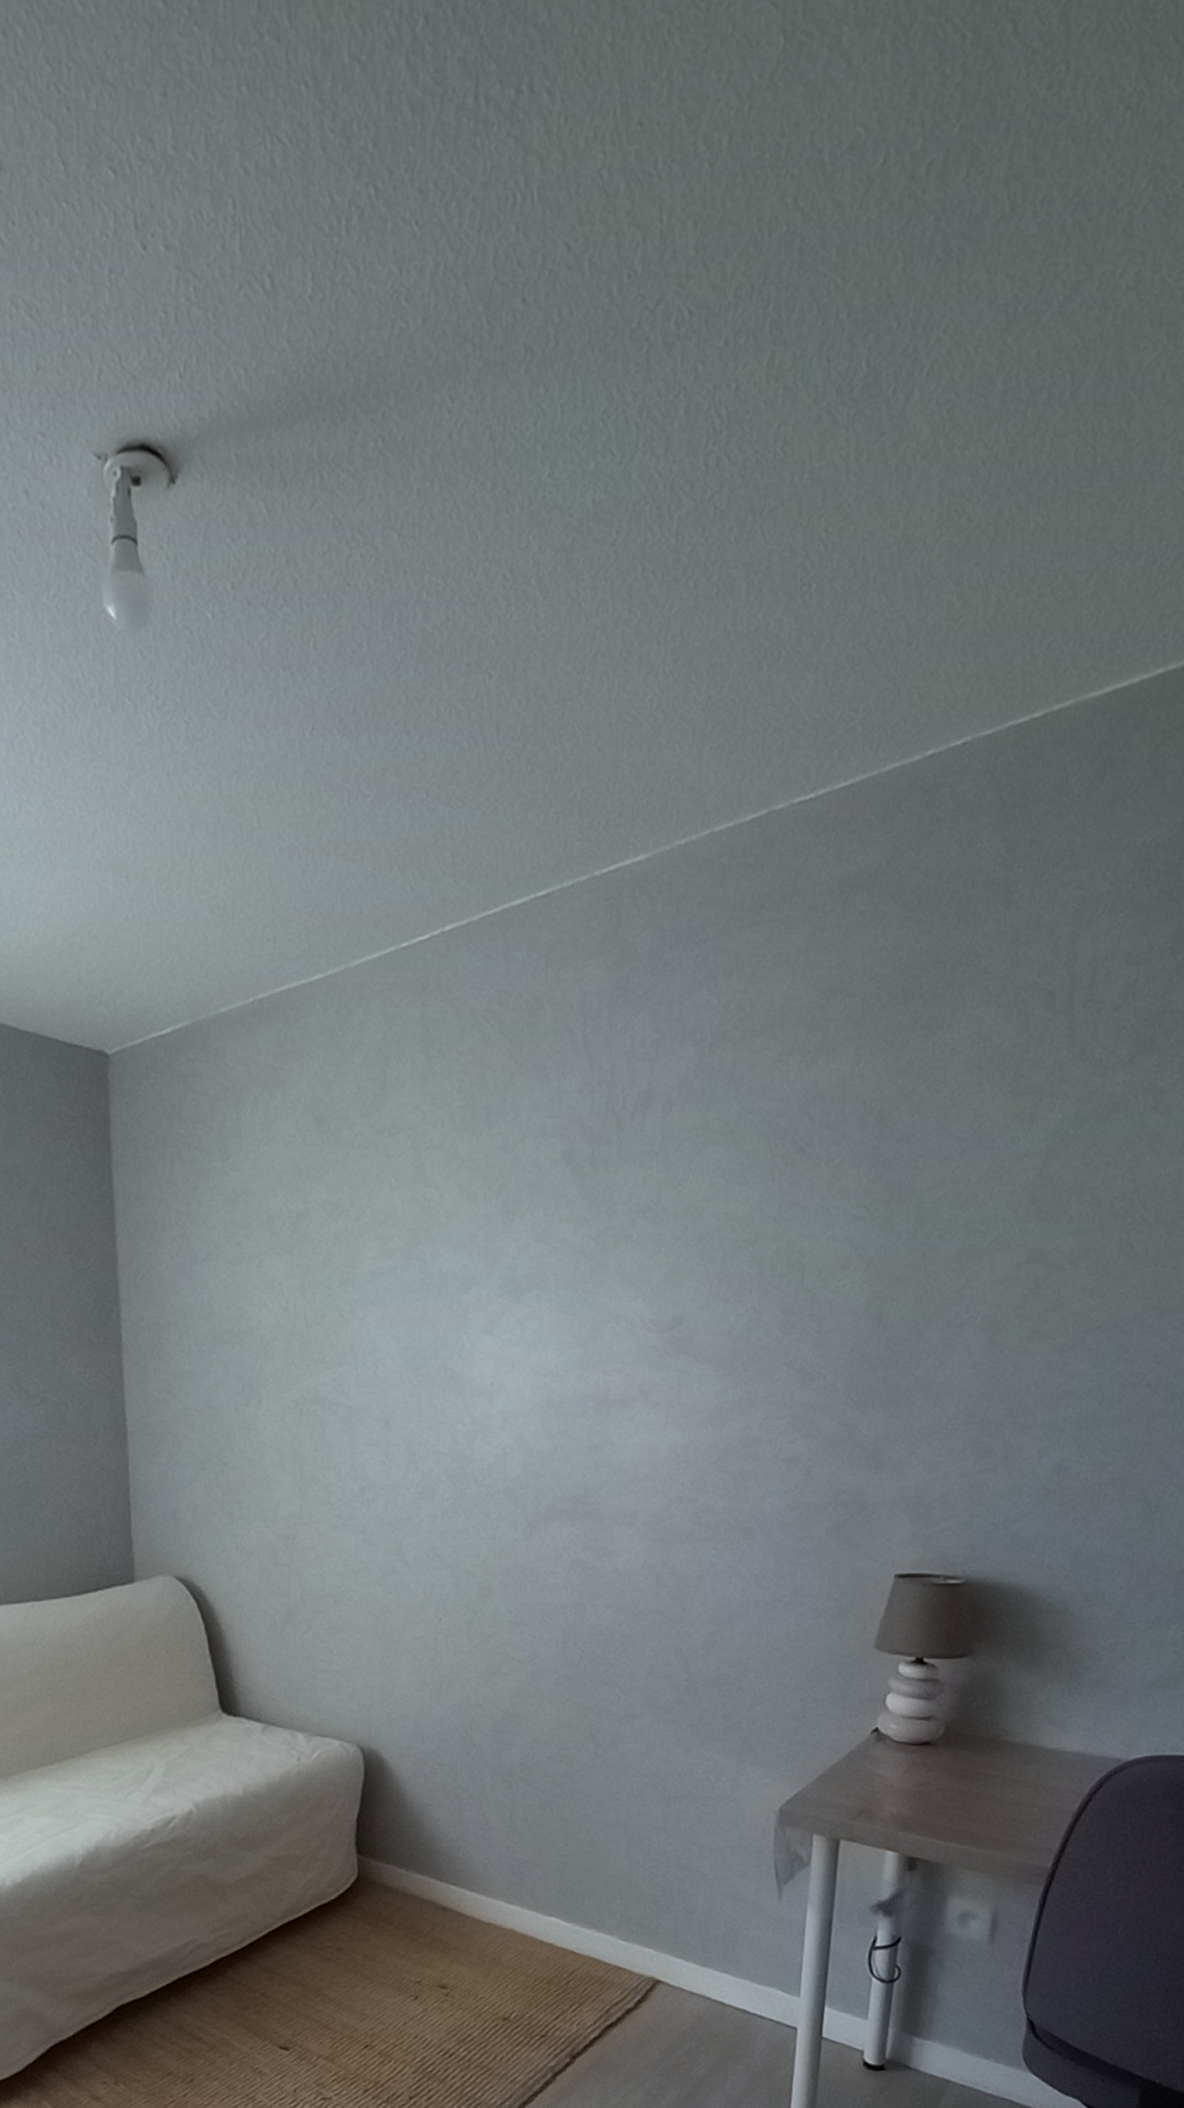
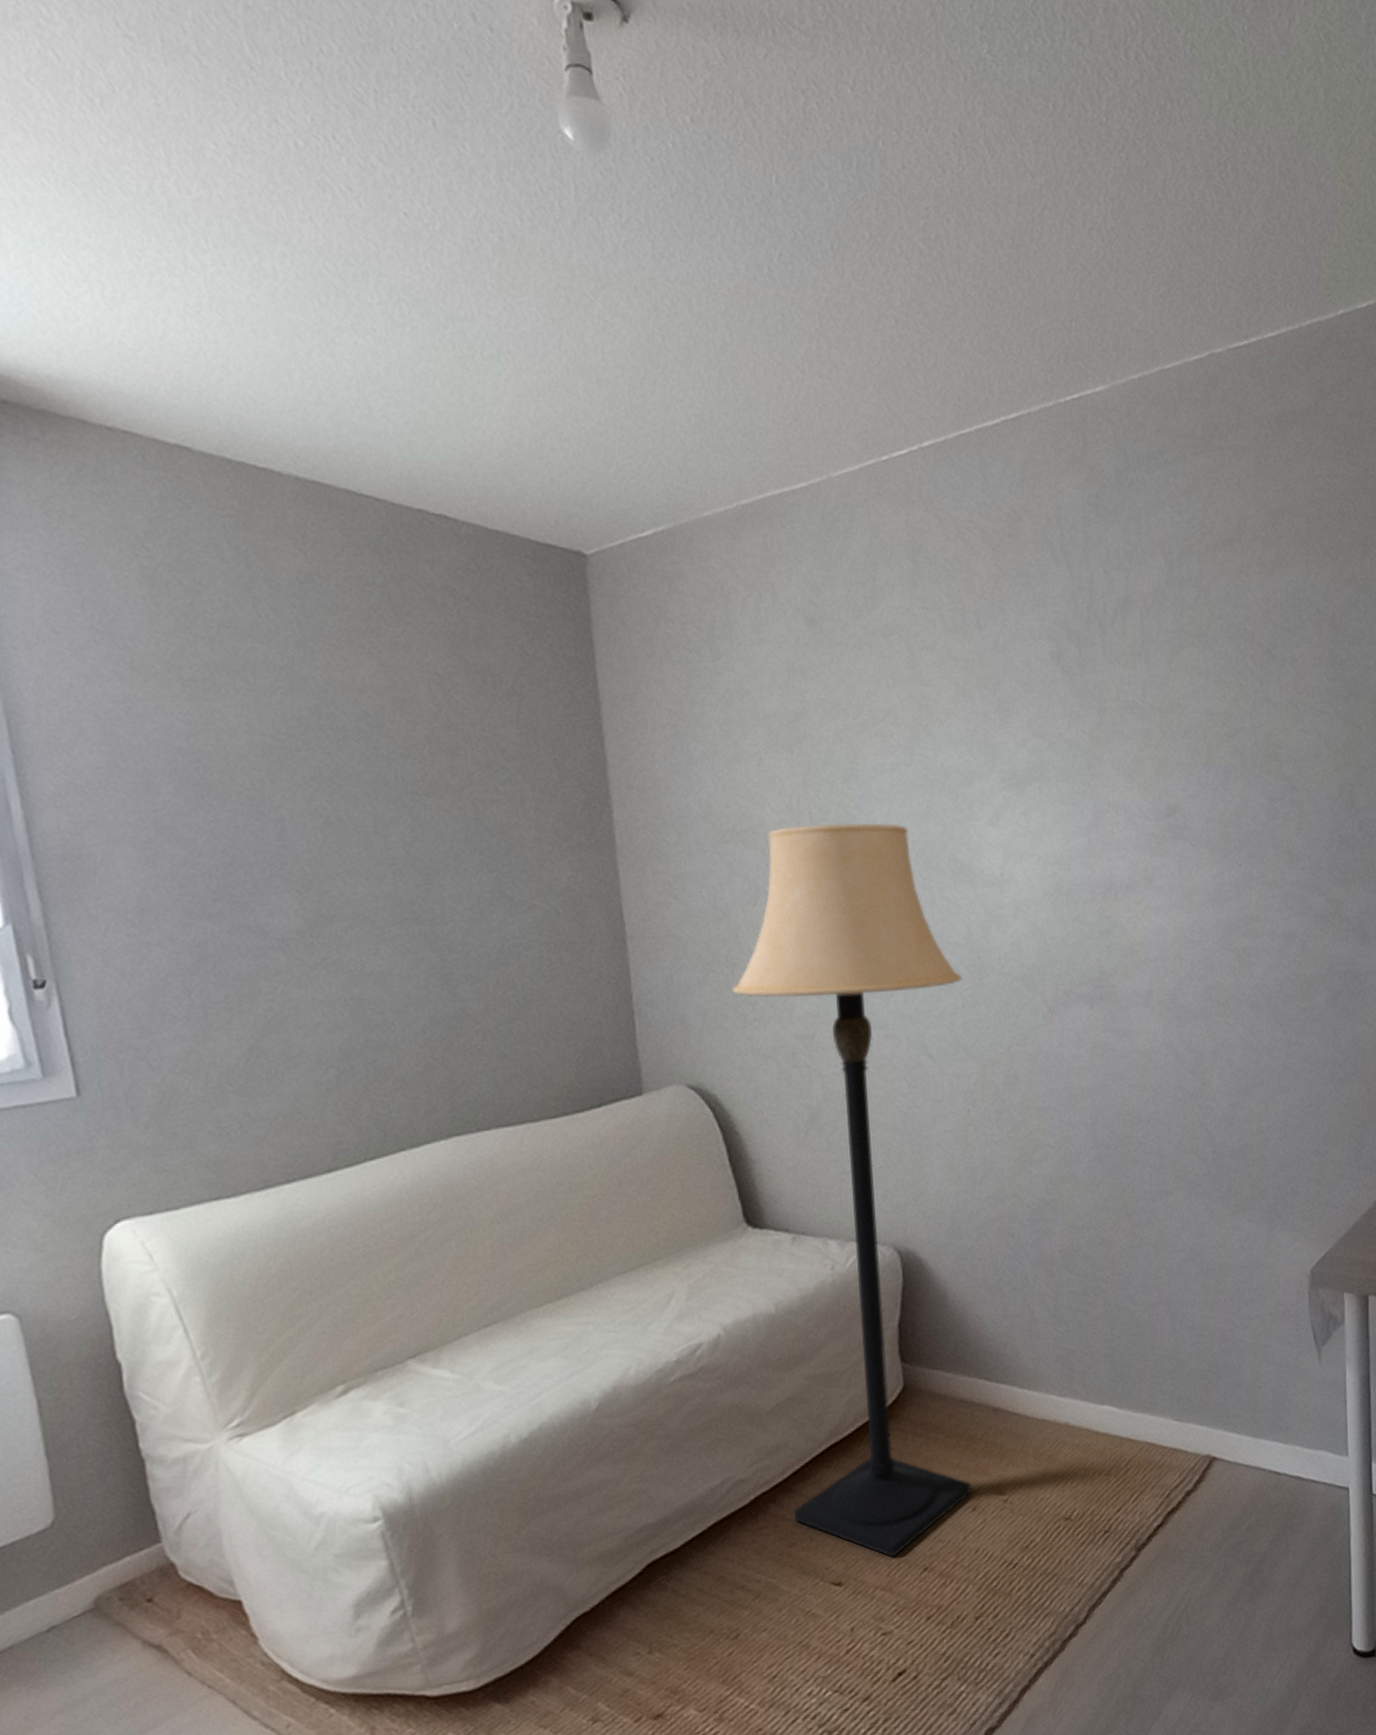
lamp: none [221,1328,444,2032] -> present [731,823,972,1558]

